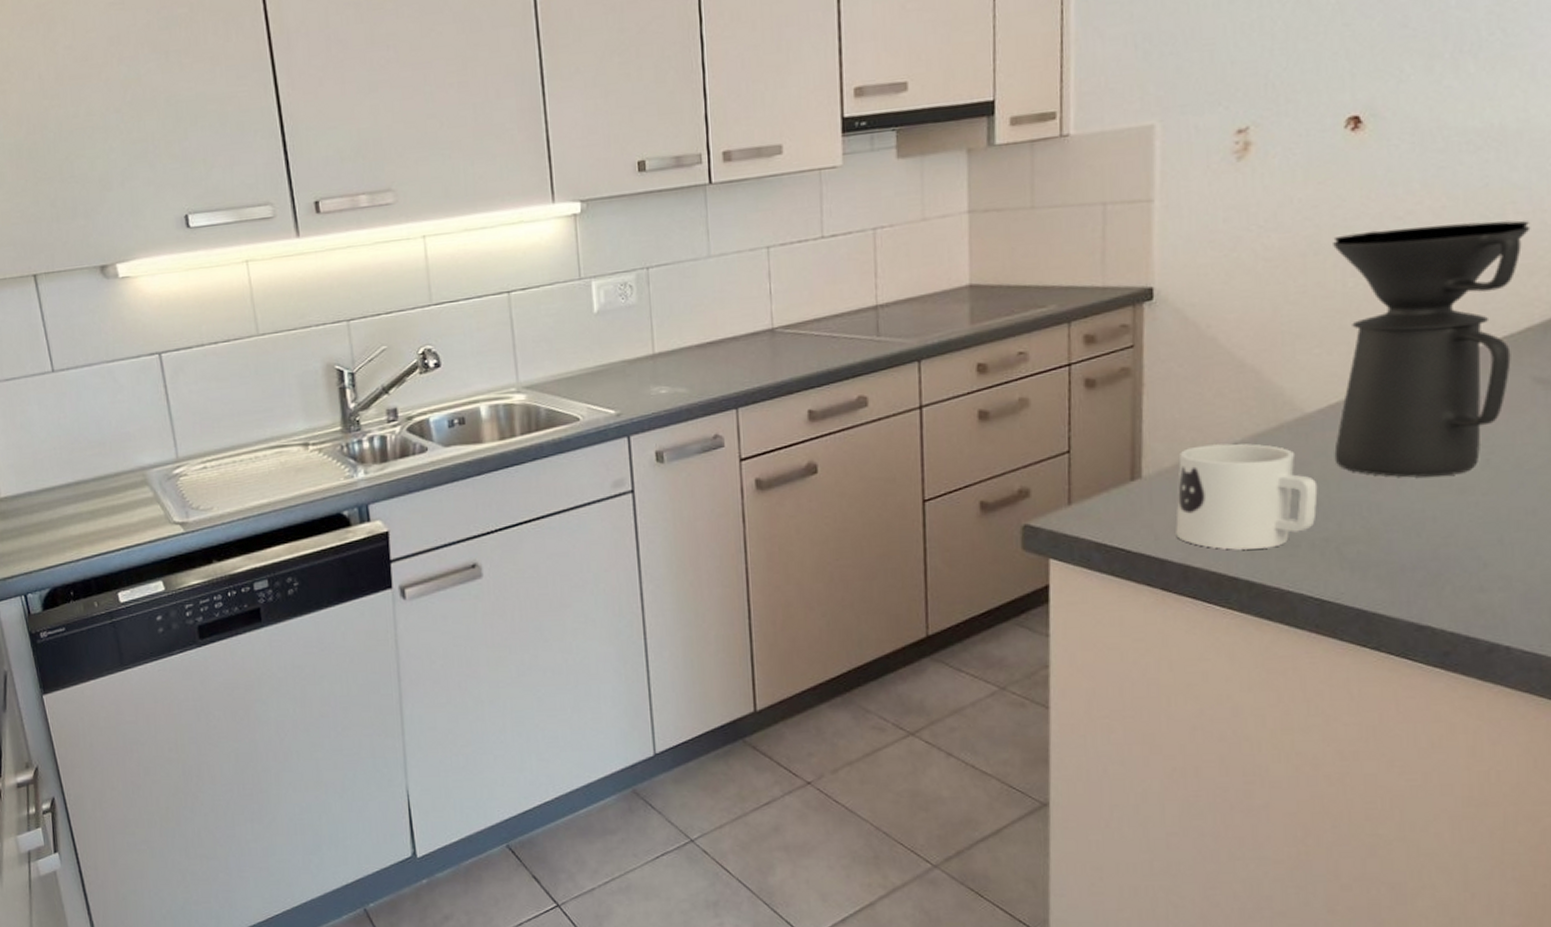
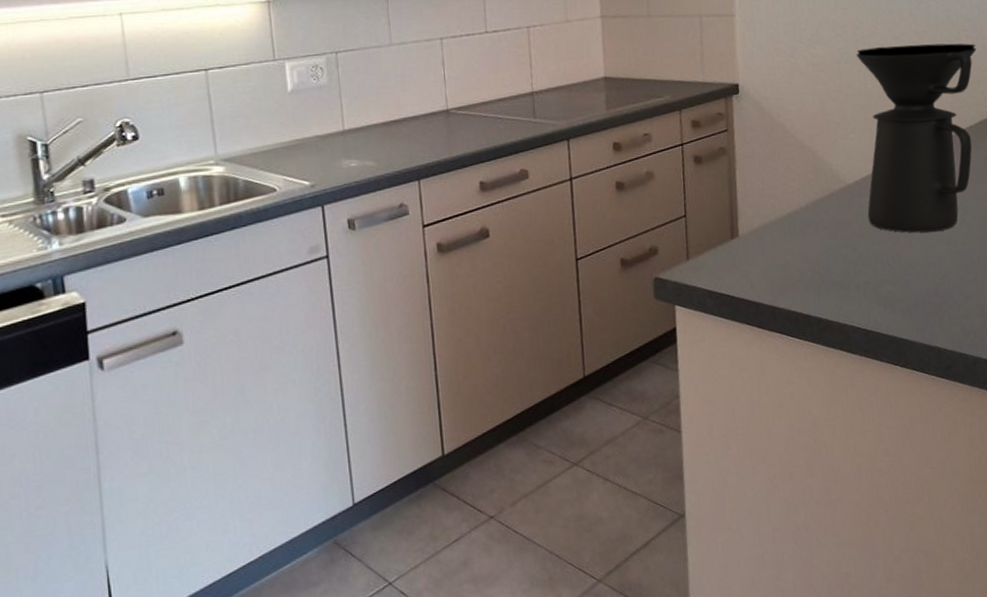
mug: present [1175,443,1318,550] -> none [764,208,859,293]

